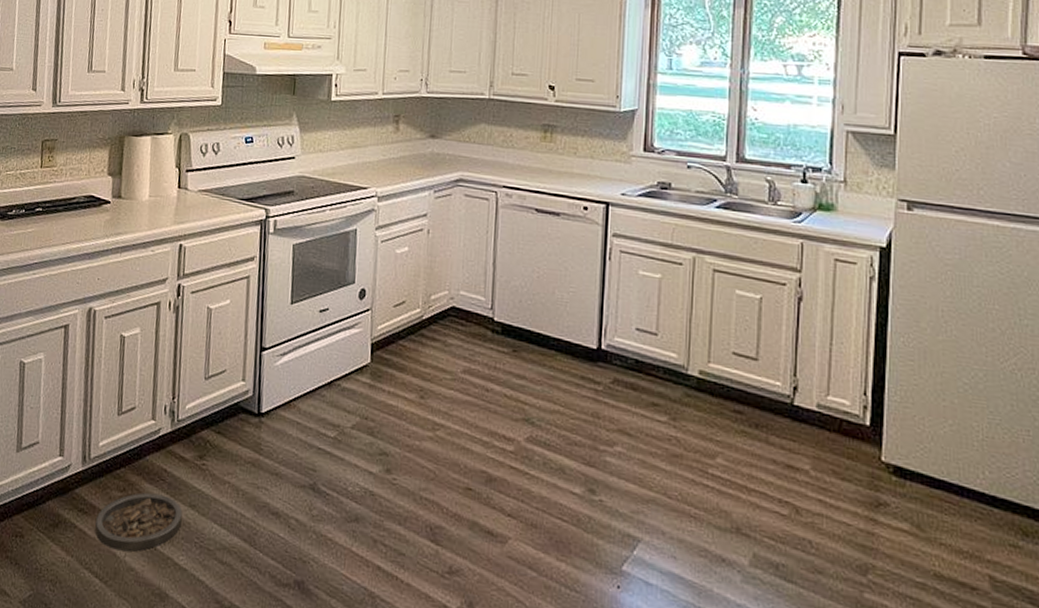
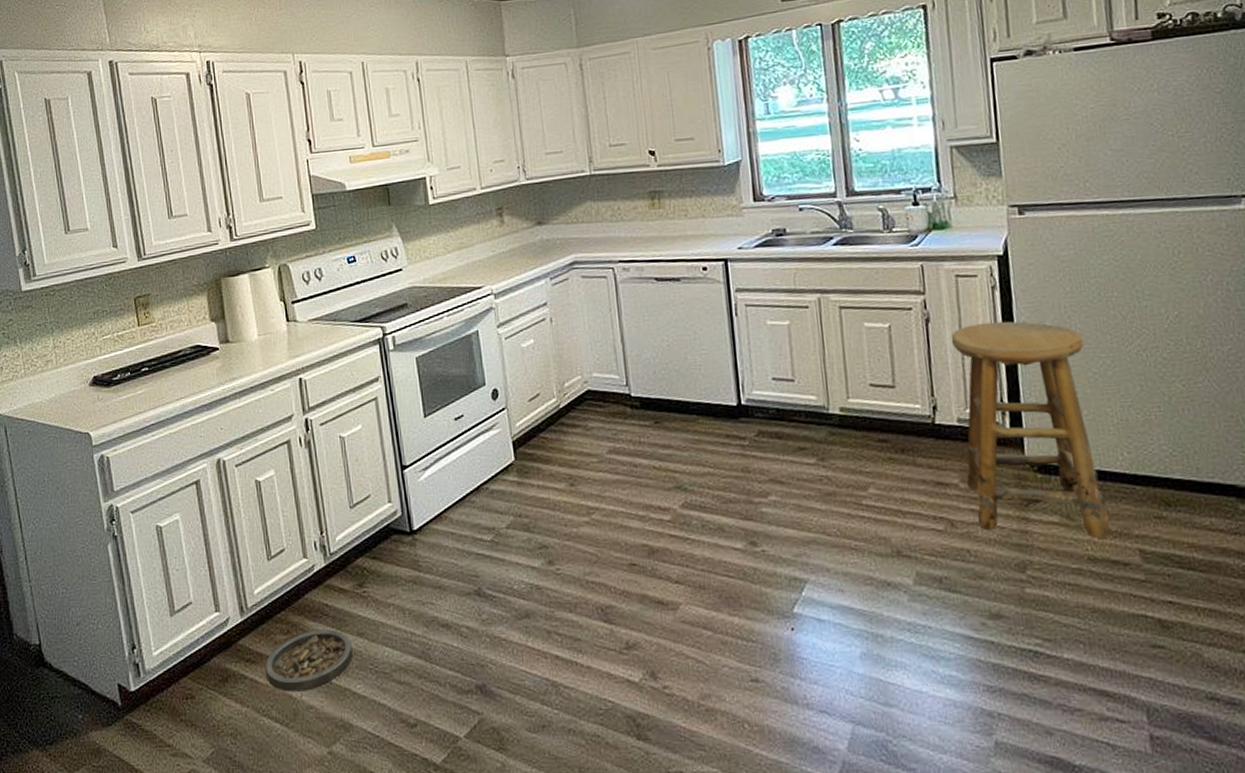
step stool: none [819,311,962,557] -> present [951,321,1110,538]

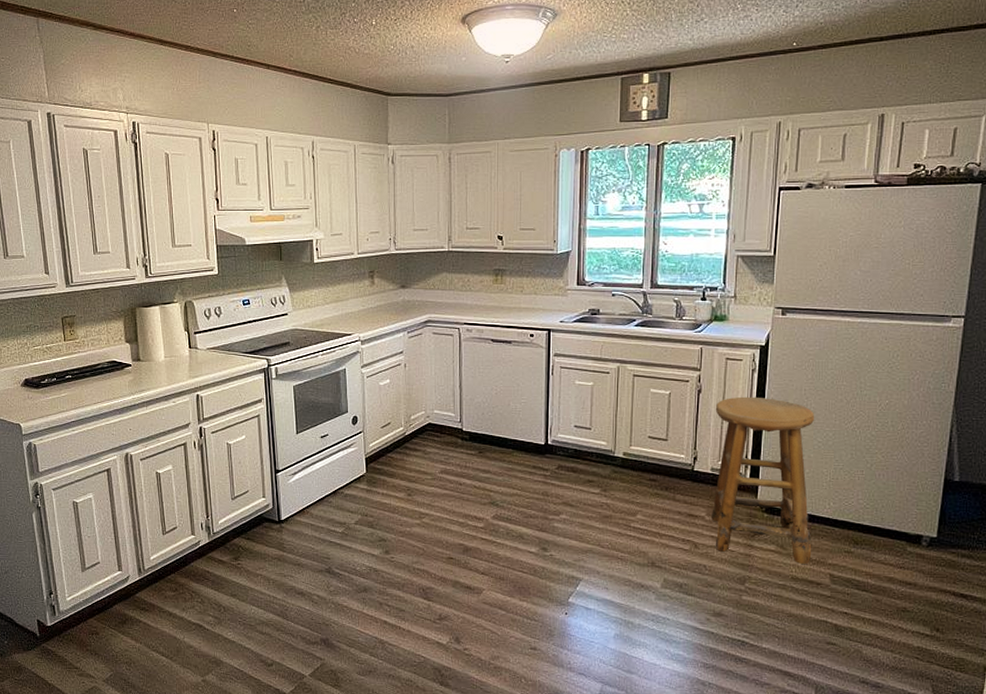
pet bowl: present [265,629,353,692] -> none [157,590,226,635]

